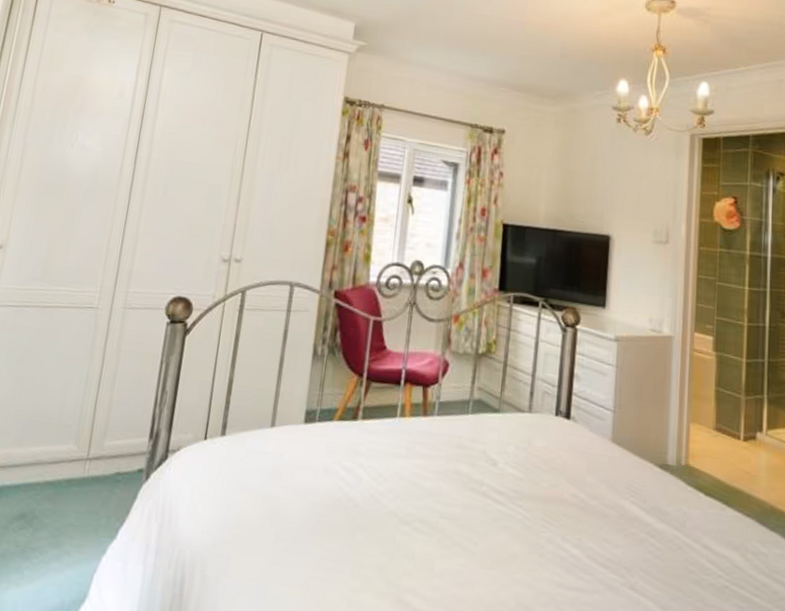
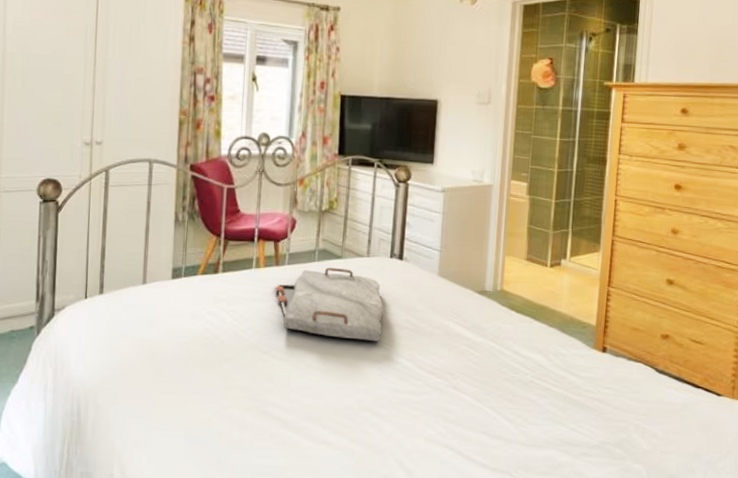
serving tray: none [420,421,547,520] -> present [274,267,384,342]

